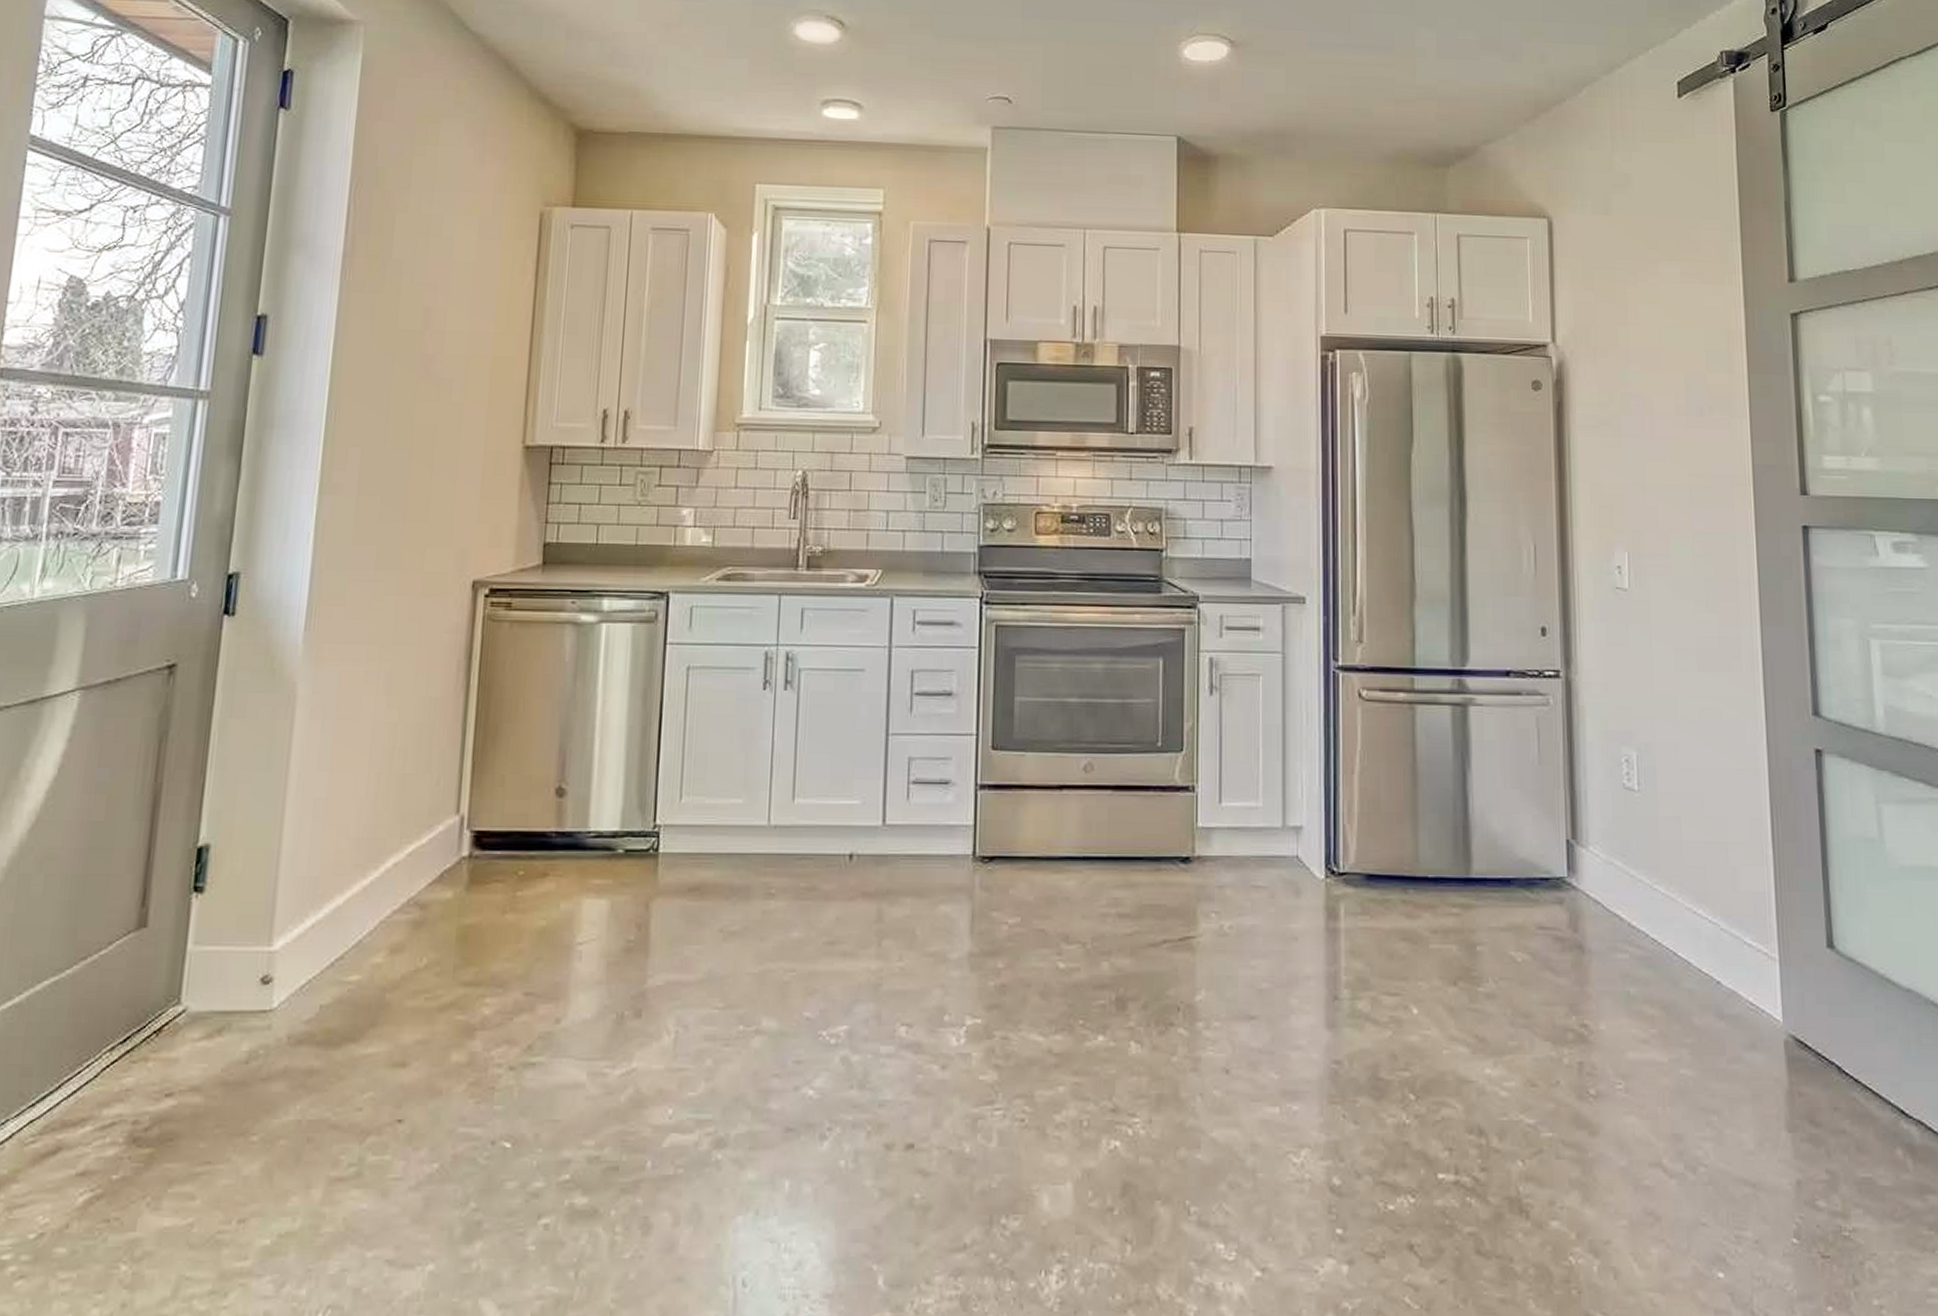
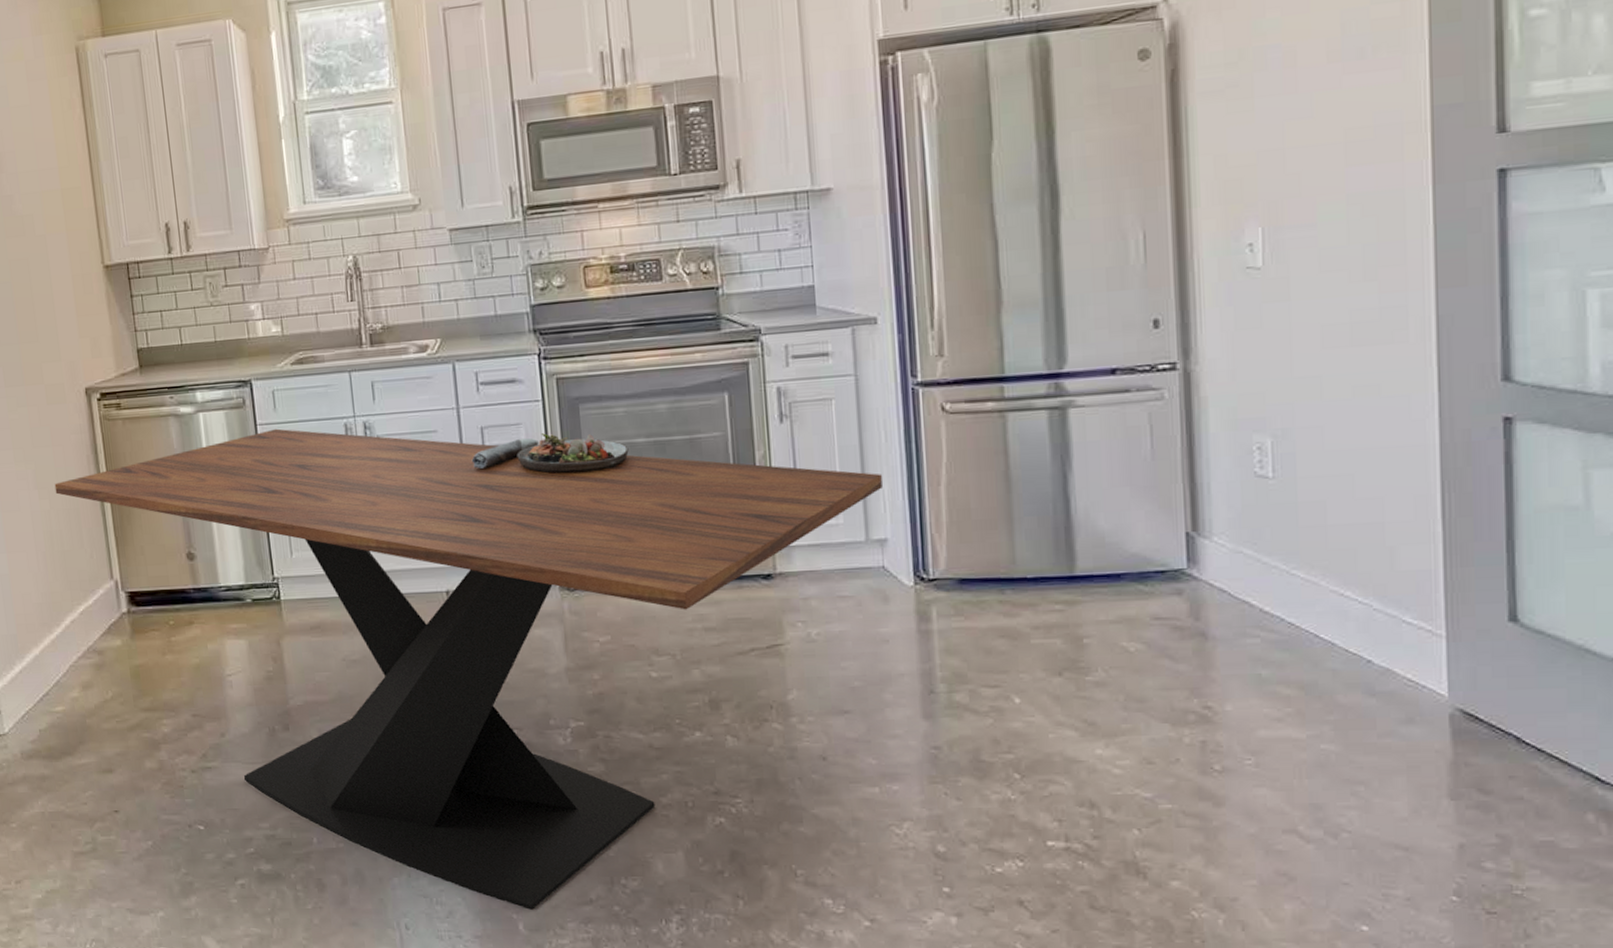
dining table: none [409,650,1301,1260] -> present [54,428,882,911]
food plate: none [897,683,1060,731] -> present [471,433,629,474]

